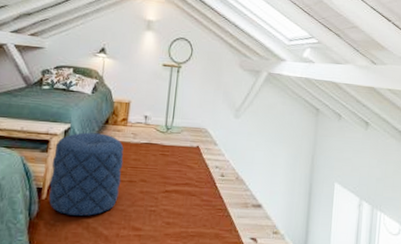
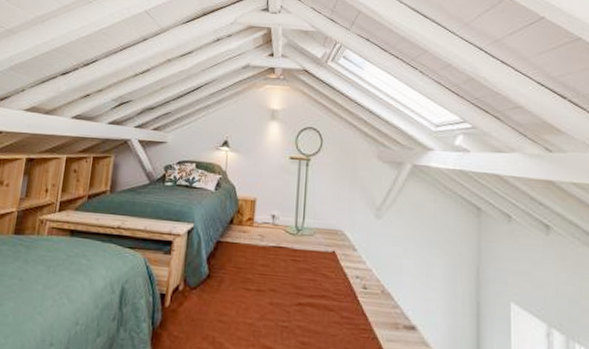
pouf: present [49,132,124,216] -> none [172,233,250,329]

